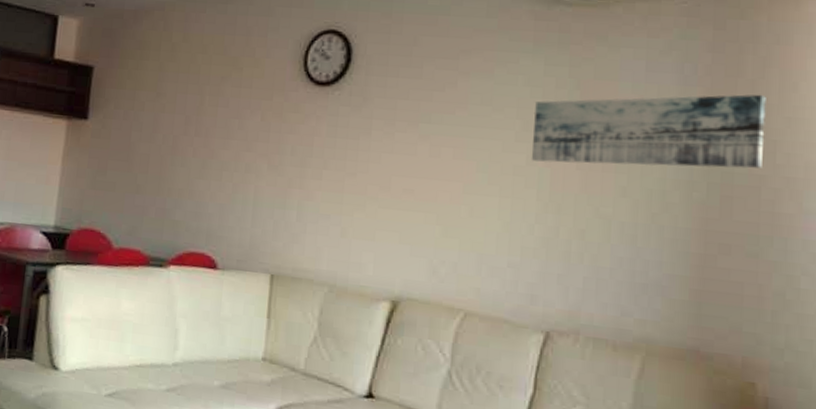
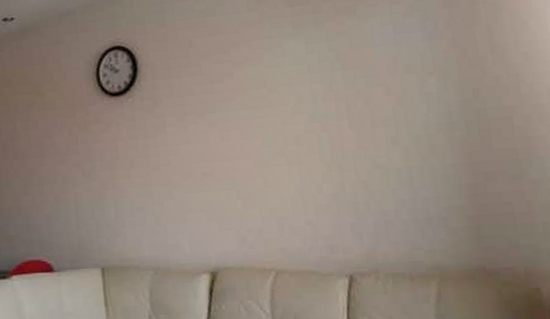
wall art: present [531,94,766,169] -> none [303,36,510,129]

